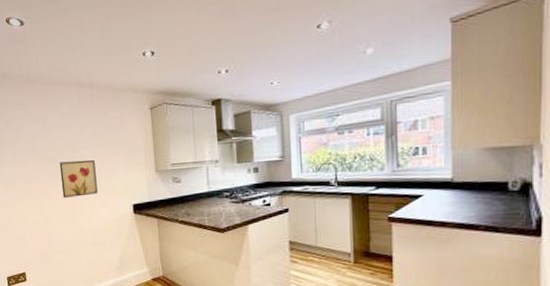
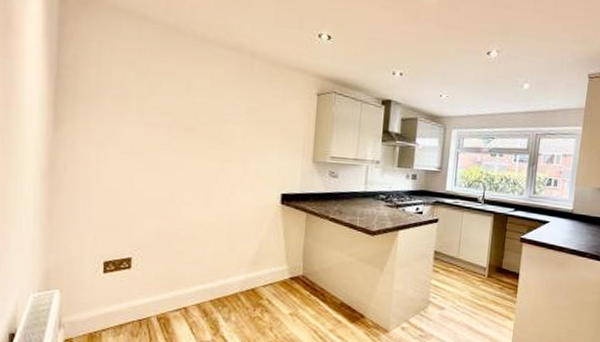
wall art: present [59,160,98,198] -> none [198,133,244,177]

